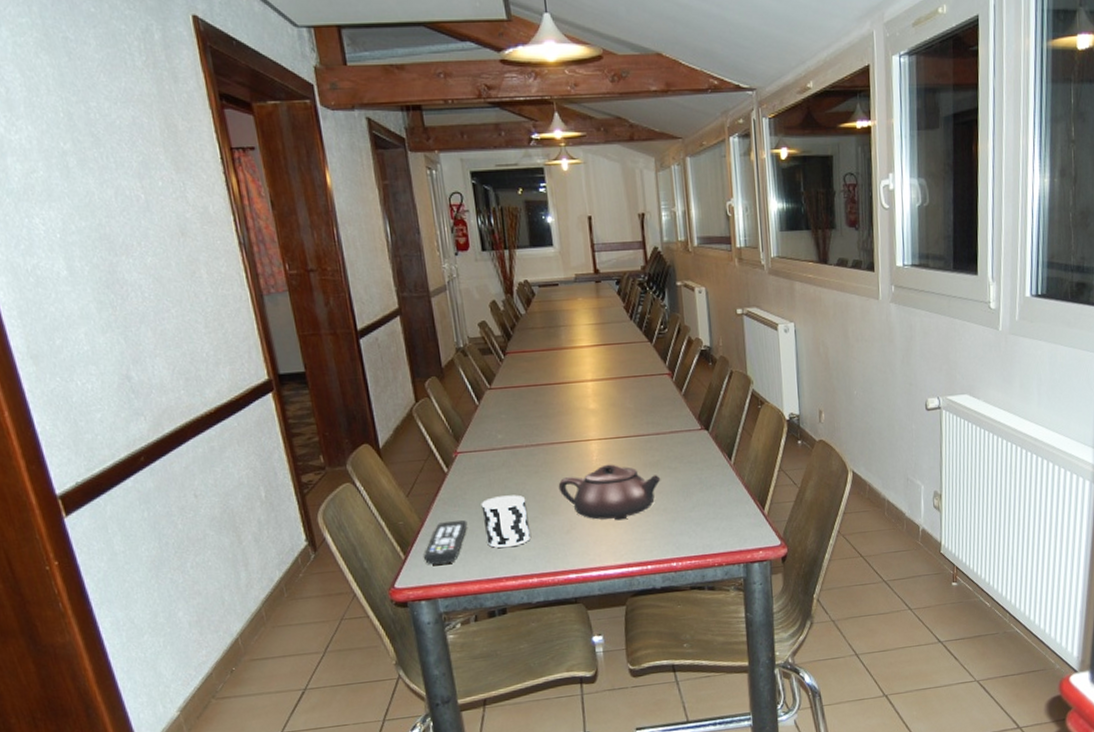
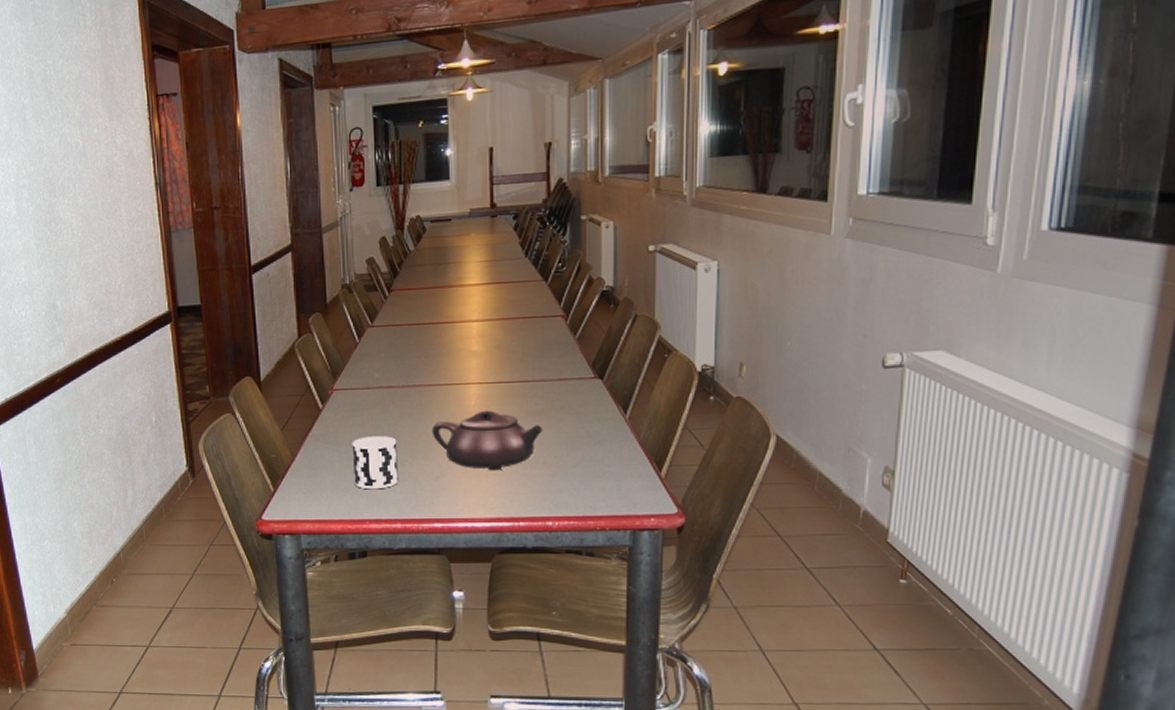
remote control: present [424,520,468,565] -> none [292,458,337,500]

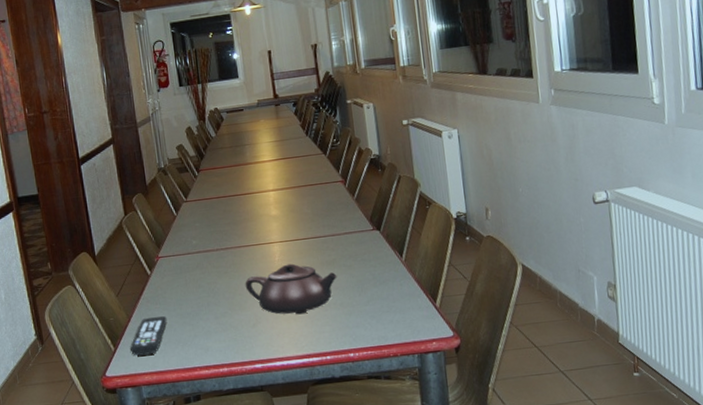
remote control: none [292,458,337,500] -> present [130,316,167,356]
cup: present [352,436,398,490] -> none [178,293,221,341]

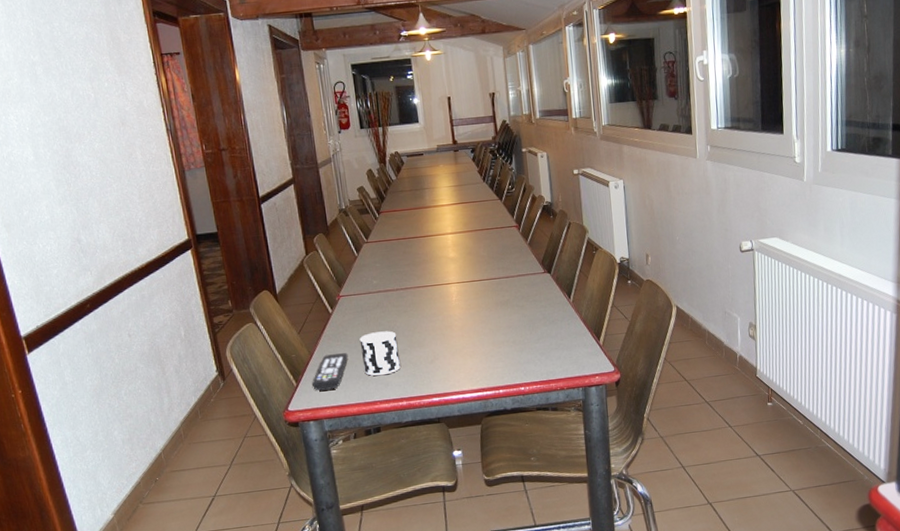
cup: none [178,293,221,341] -> present [359,331,401,376]
teapot: present [245,263,337,315] -> none [423,303,510,352]

